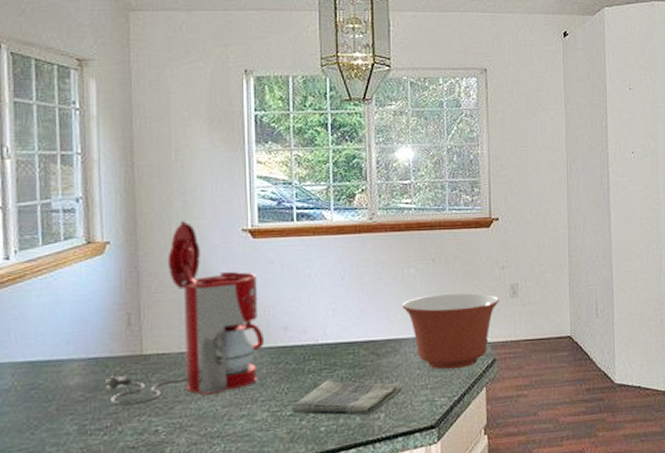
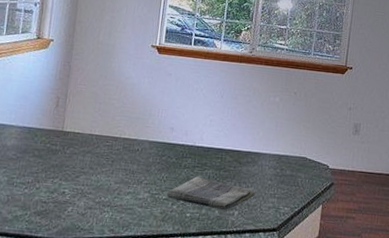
coffee maker: present [104,221,265,407] -> none [32,32,157,171]
mixing bowl: present [402,293,499,369] -> none [265,121,343,186]

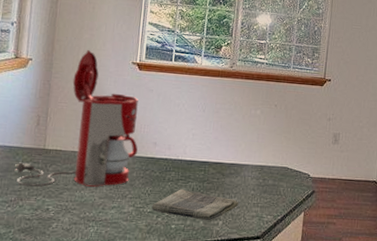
coffee maker: none [32,32,157,171] -> present [14,50,139,188]

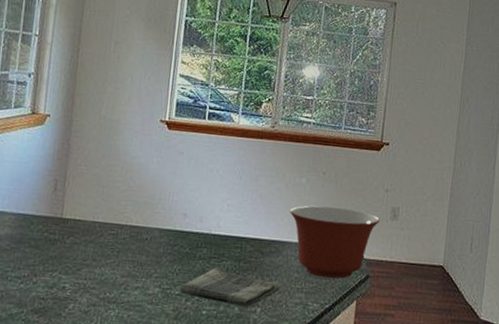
coffee maker: present [14,50,139,188] -> none [28,105,167,263]
mixing bowl: none [247,133,323,194] -> present [290,205,380,279]

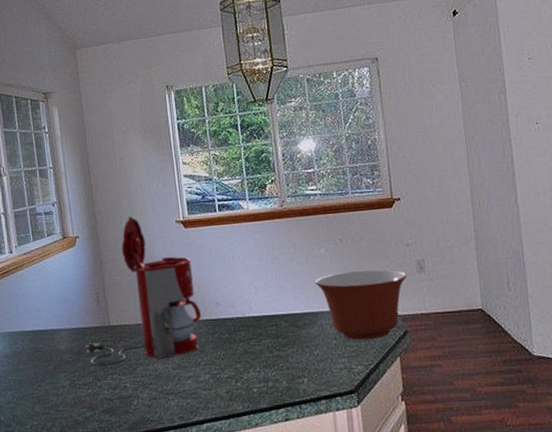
coffee maker: none [28,105,167,263] -> present [85,217,202,367]
dish towel: present [180,269,280,308] -> none [228,348,322,380]

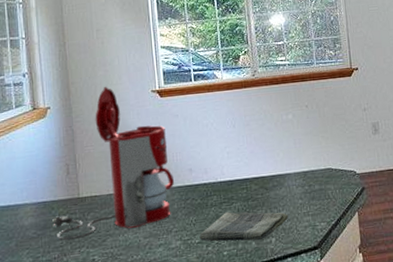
dish towel: none [228,348,322,380] -> present [199,212,289,242]
mixing bowl: present [315,269,407,340] -> none [283,132,364,198]

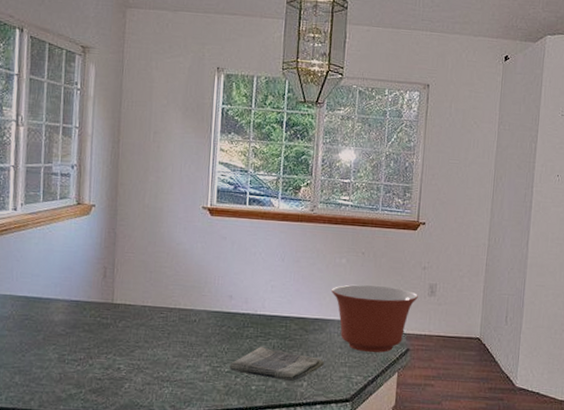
coffee maker: present [51,87,175,241] -> none [81,194,213,345]
mixing bowl: none [283,132,364,198] -> present [332,284,418,353]

